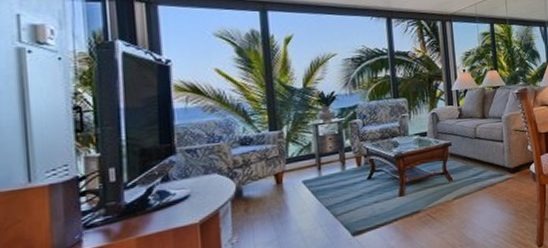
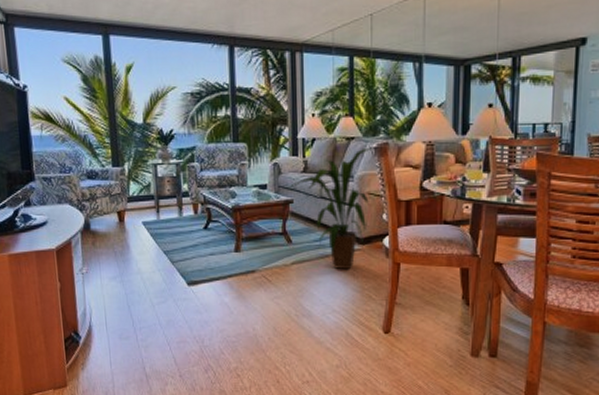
house plant: none [448,93,516,198] -> present [290,147,373,270]

